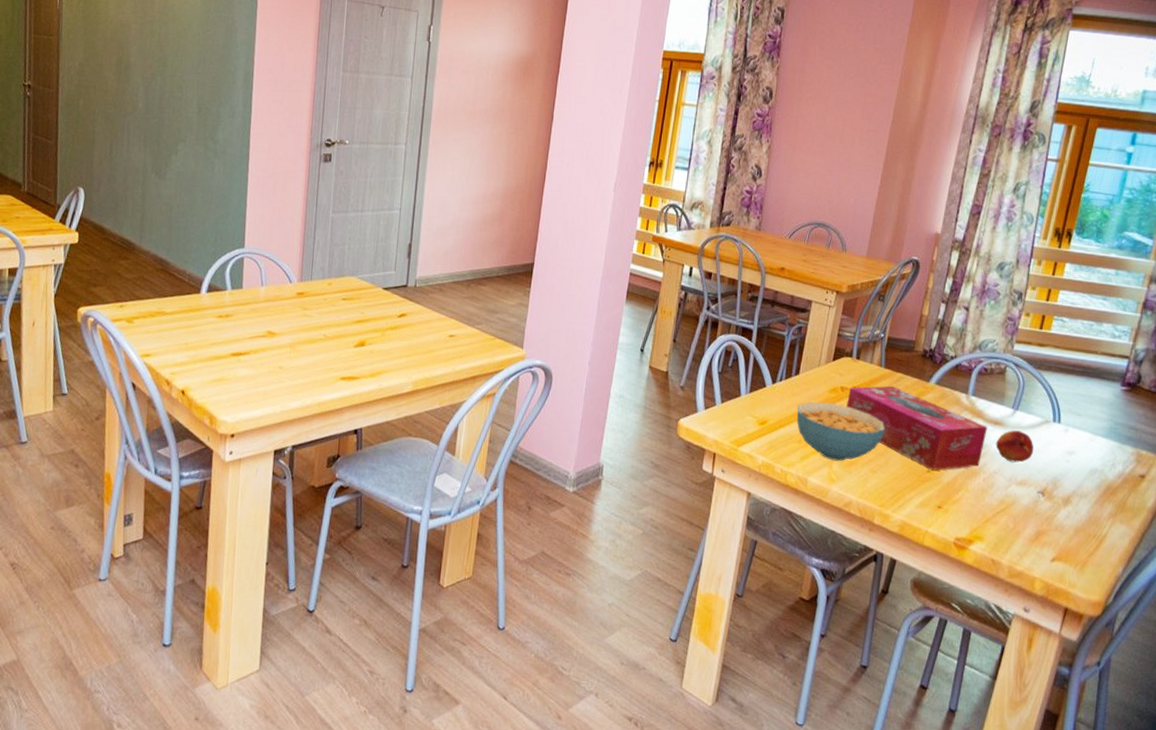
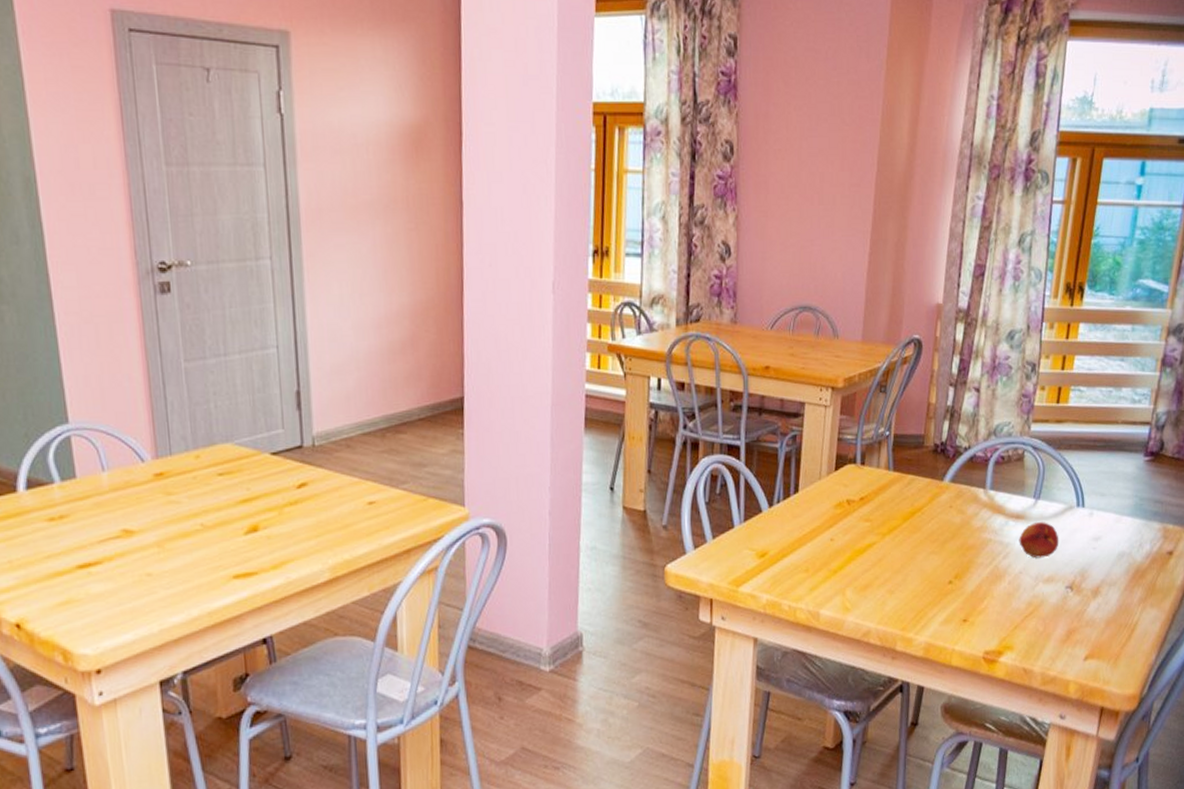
cereal bowl: present [796,401,886,461] -> none [799,520,900,586]
tissue box: present [846,385,988,470] -> none [855,490,1009,580]

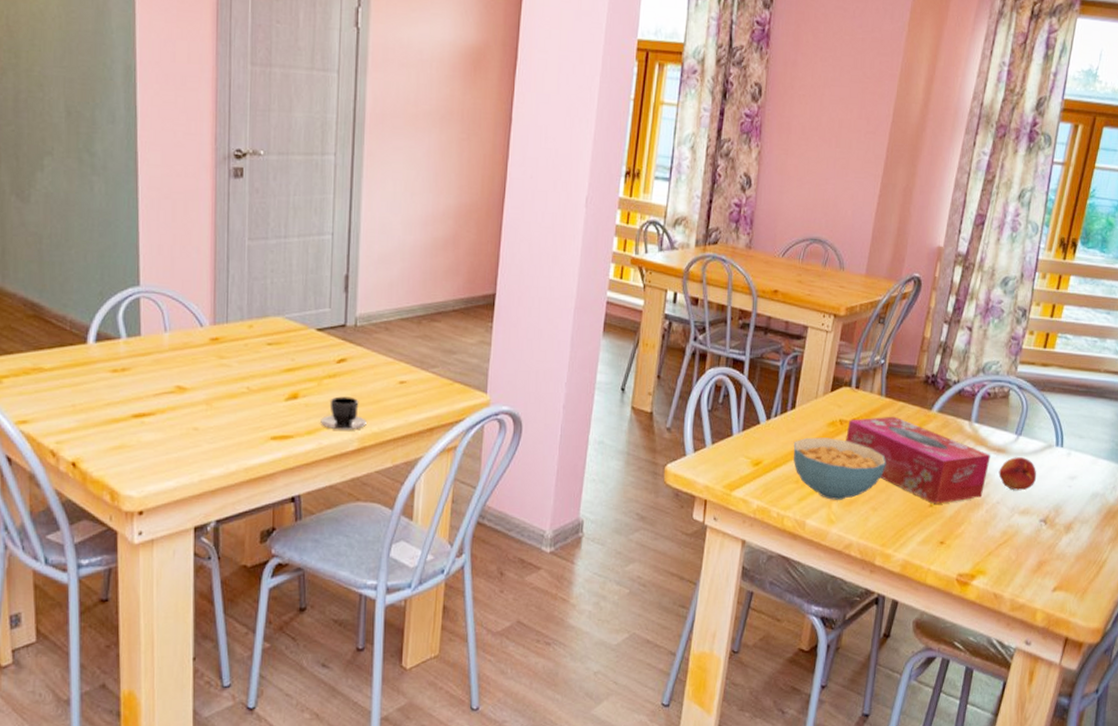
teacup: none [286,524,337,562] -> present [320,396,367,430]
cereal bowl: none [799,520,900,586] -> present [793,437,887,500]
tissue box: none [855,490,1009,580] -> present [846,416,991,504]

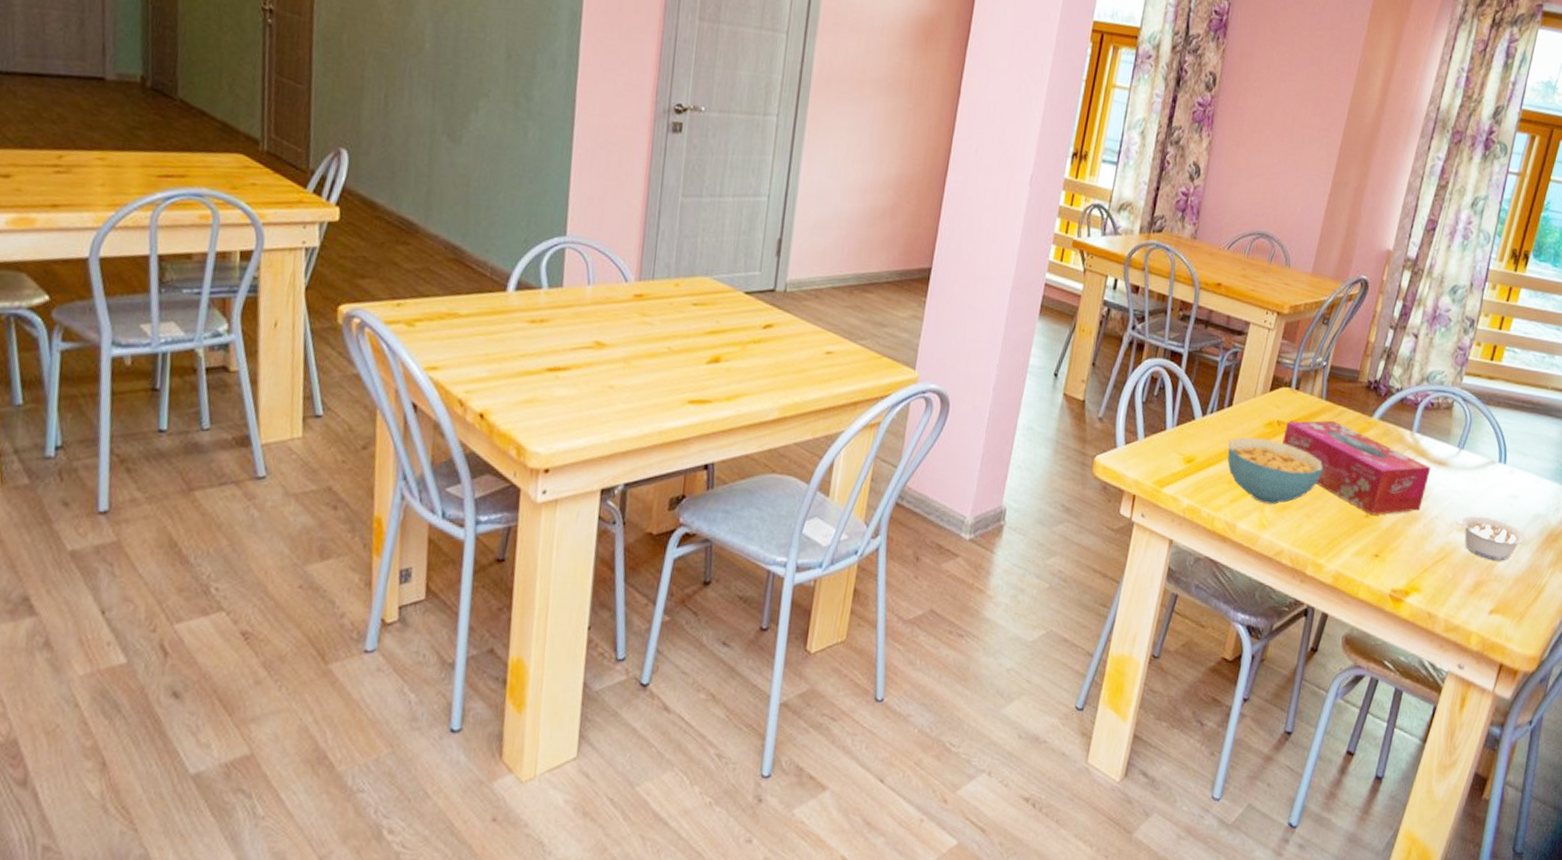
teacup: present [320,396,367,430] -> none [741,363,789,399]
fruit: present [998,457,1037,491] -> none [1438,471,1478,507]
legume: none [1016,498,1086,540] -> present [1455,515,1526,561]

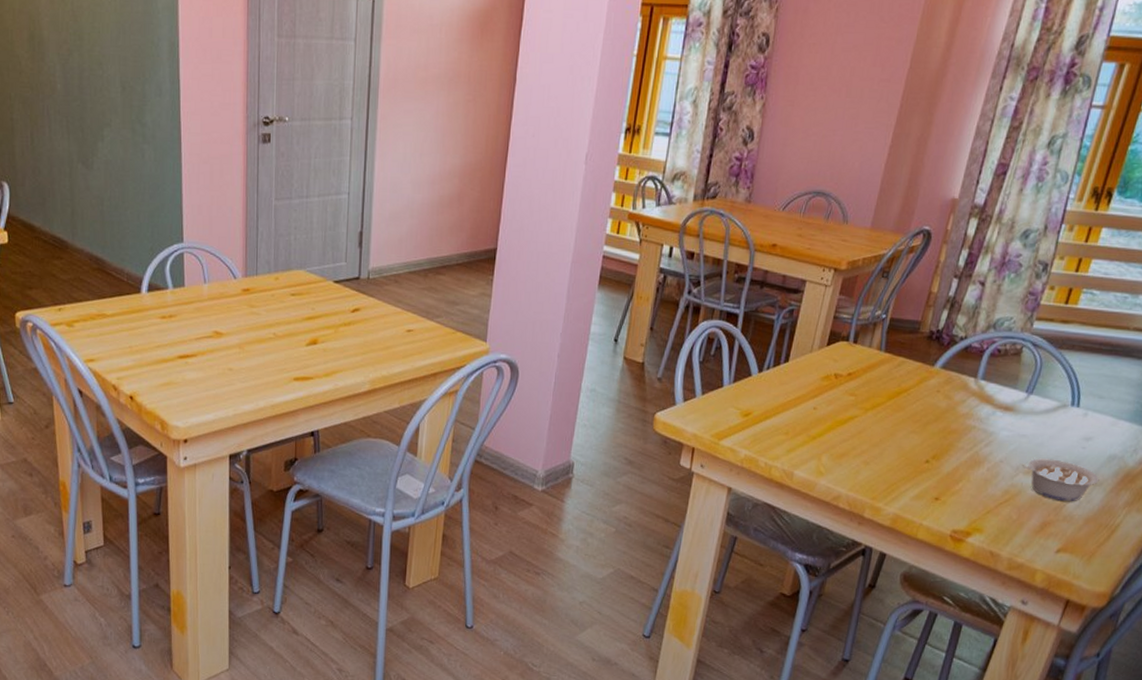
cereal bowl: present [1227,437,1323,504] -> none [784,390,882,453]
tissue box: present [1282,420,1431,515] -> none [840,371,997,460]

